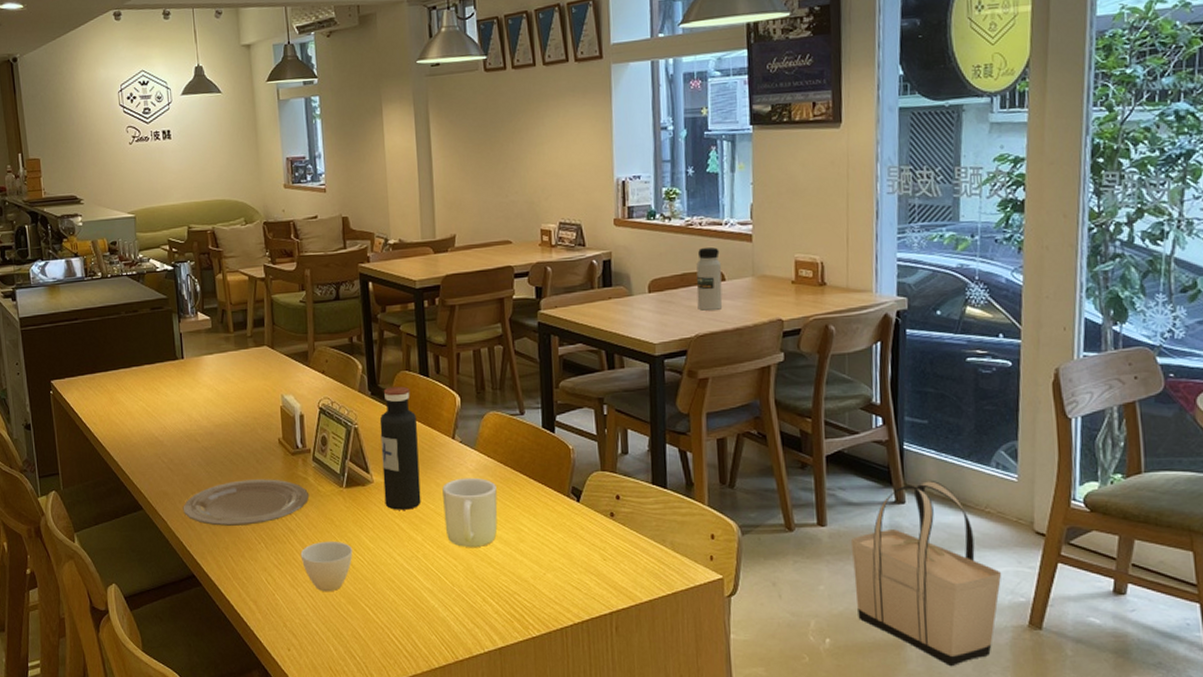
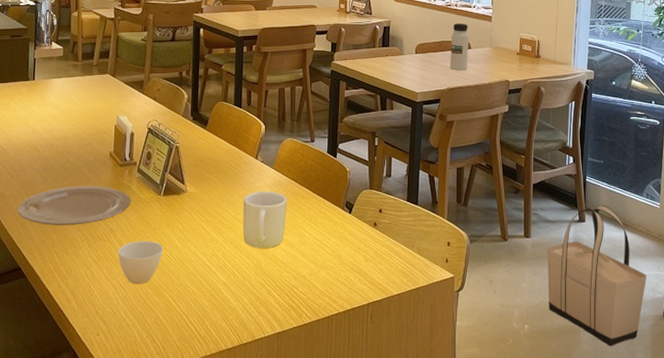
water bottle: present [379,386,421,510] -> none [195,114,229,216]

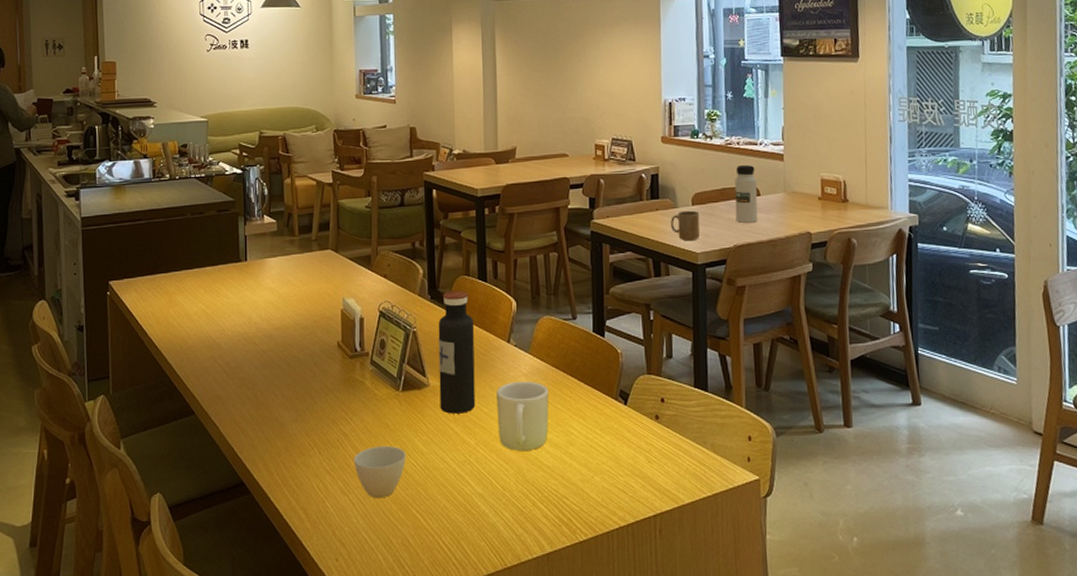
plate: present [17,186,132,225] -> none [236,382,366,431]
water bottle: none [195,114,229,216] -> present [438,291,476,414]
cup: none [397,57,421,83] -> present [671,210,701,241]
shopping bag: present [547,206,647,347] -> none [875,384,1007,563]

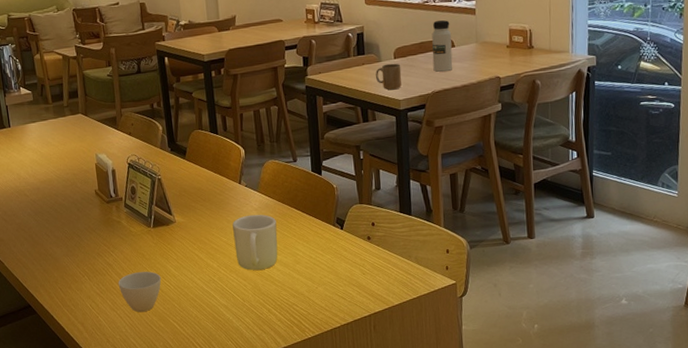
water bottle: present [438,291,476,414] -> none [178,142,216,244]

